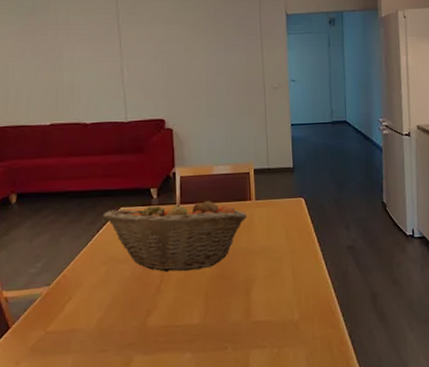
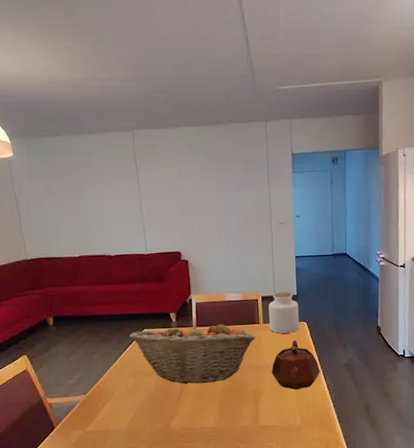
jar: none [262,164,296,212] -> present [268,292,299,334]
teapot: none [265,218,320,278] -> present [271,339,320,390]

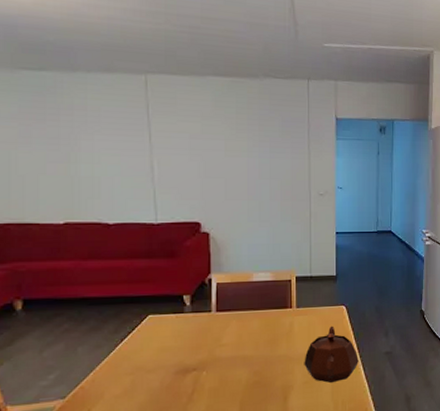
fruit basket: present [128,321,256,384] -> none [127,305,288,381]
jar: present [268,292,299,334] -> none [303,272,337,319]

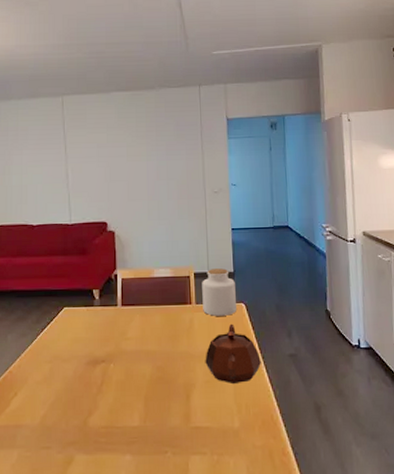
jar: none [303,272,337,319] -> present [202,268,236,316]

